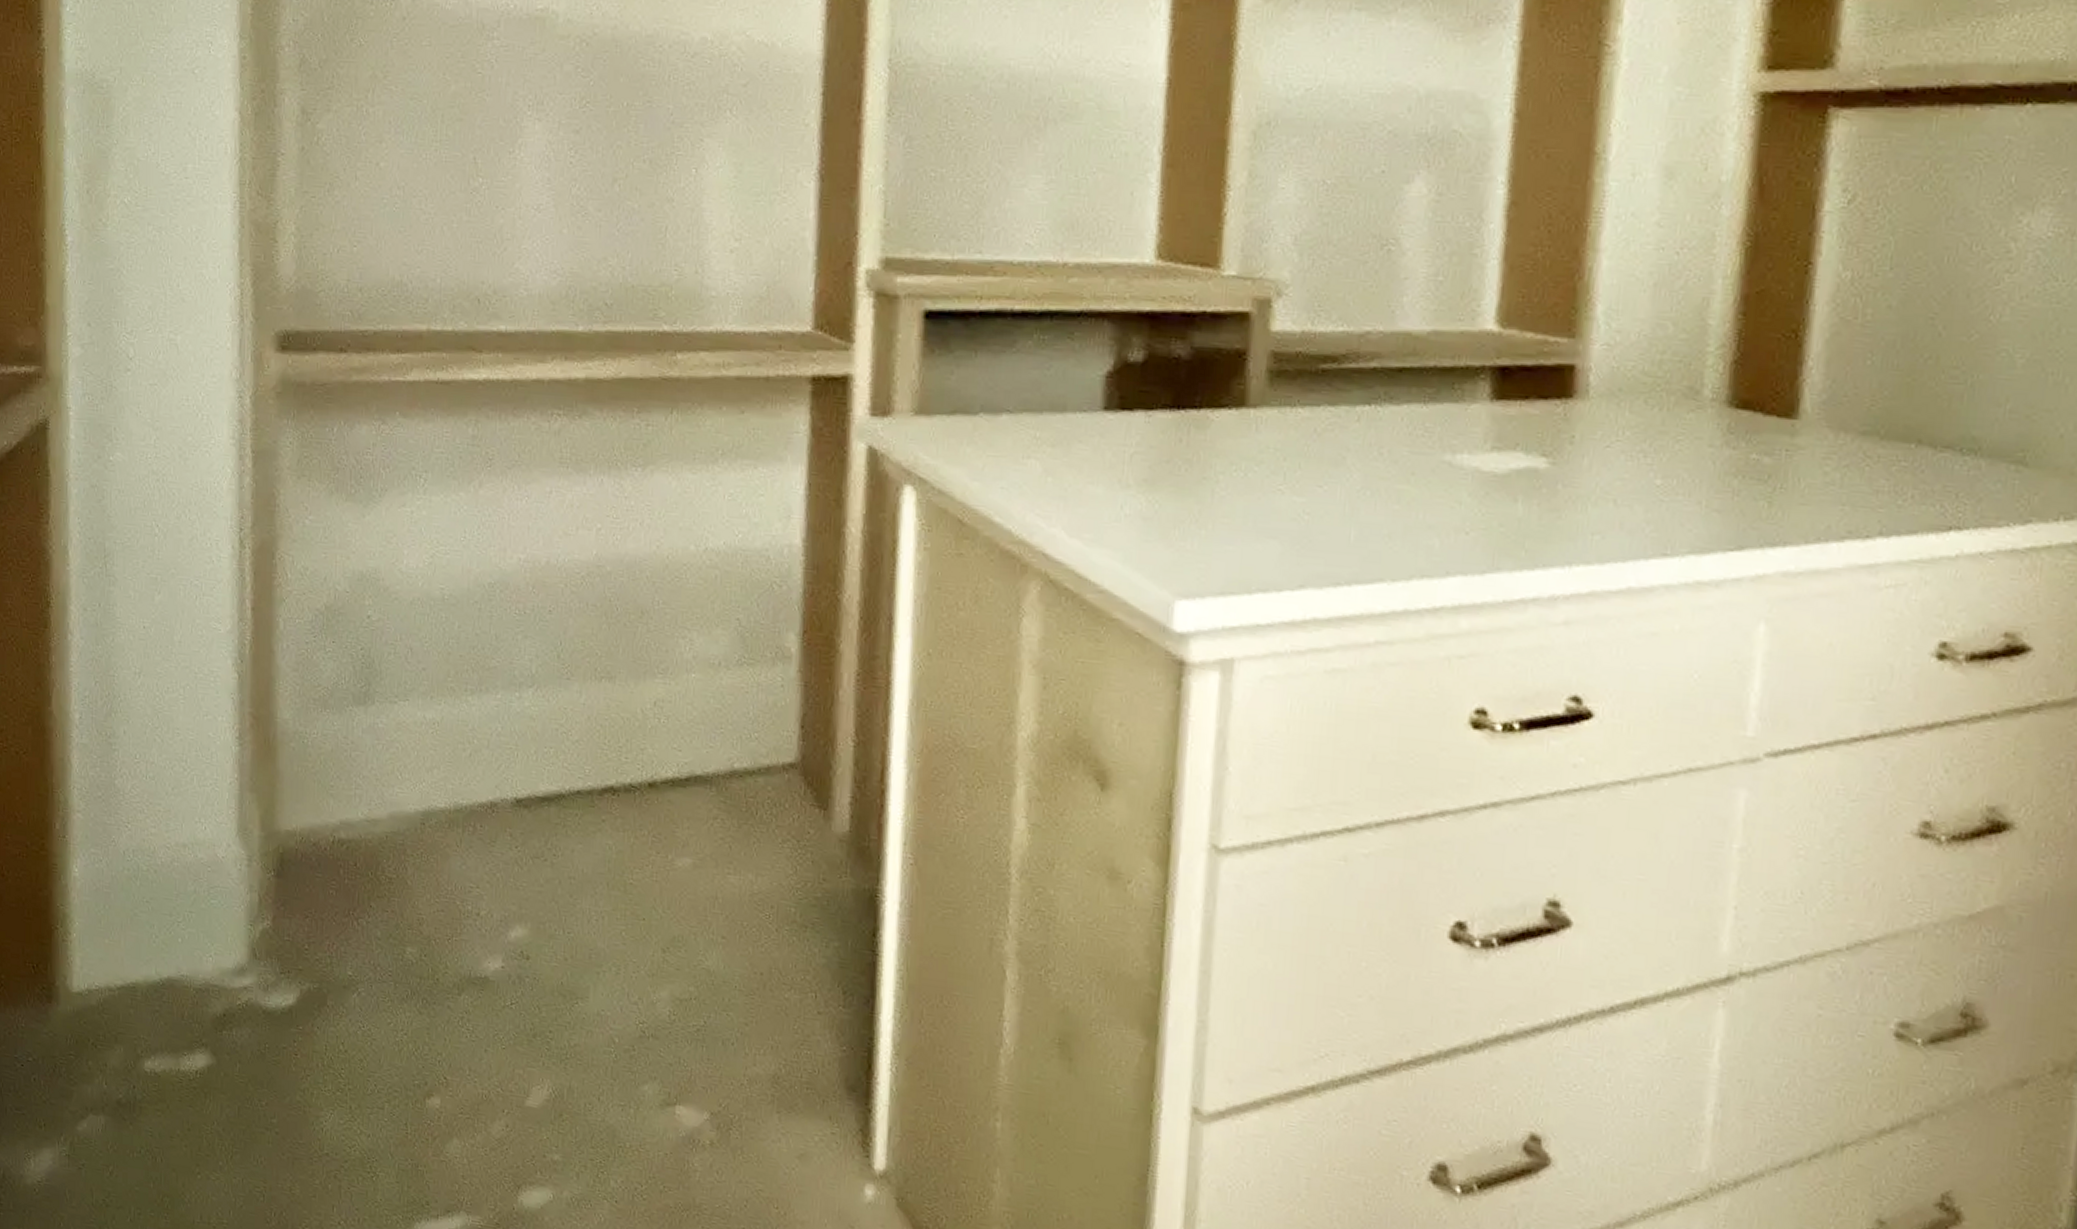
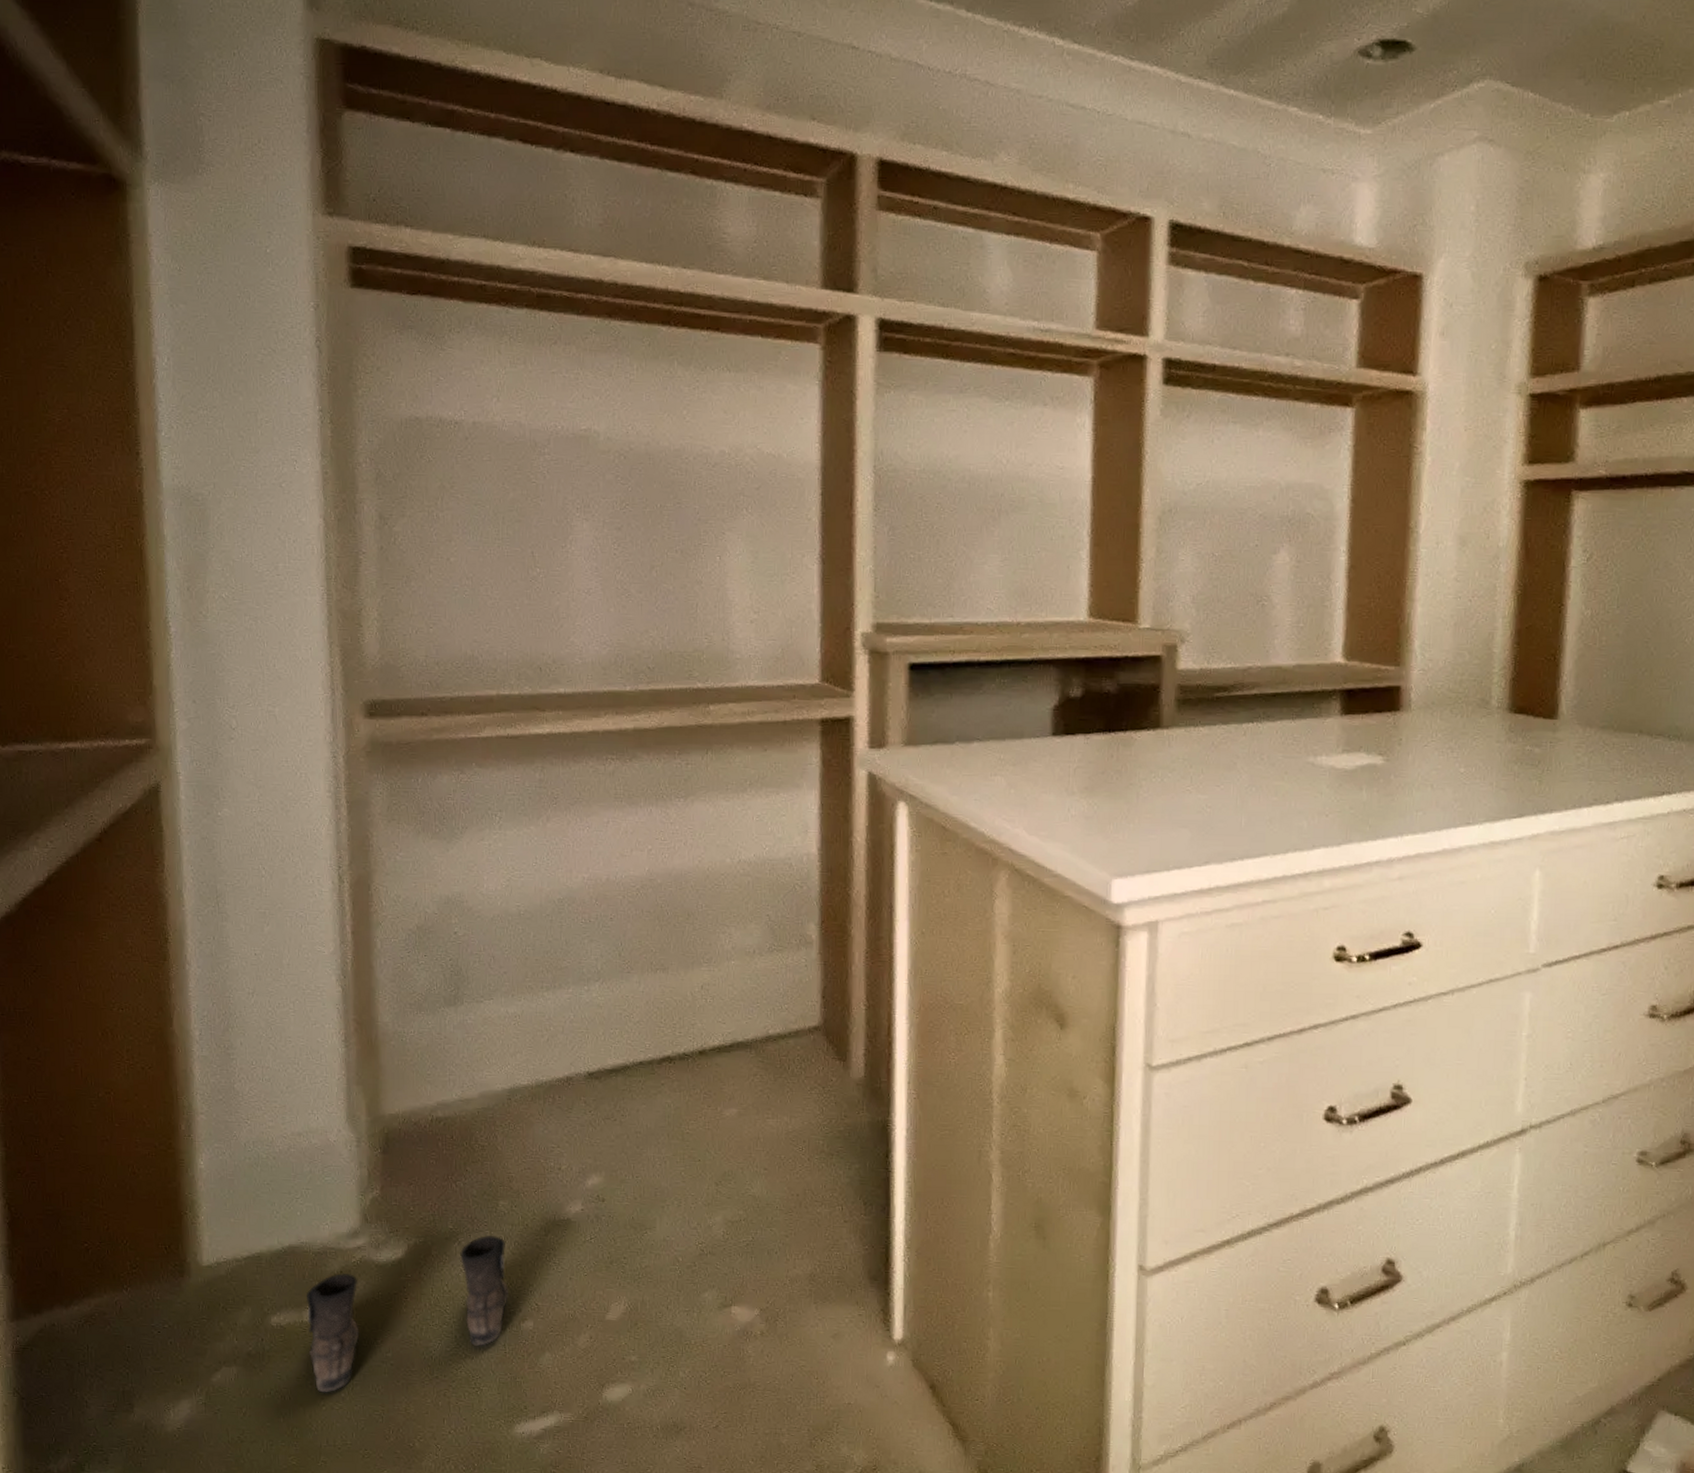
boots: none [184,986,413,1159] -> present [307,1234,508,1393]

